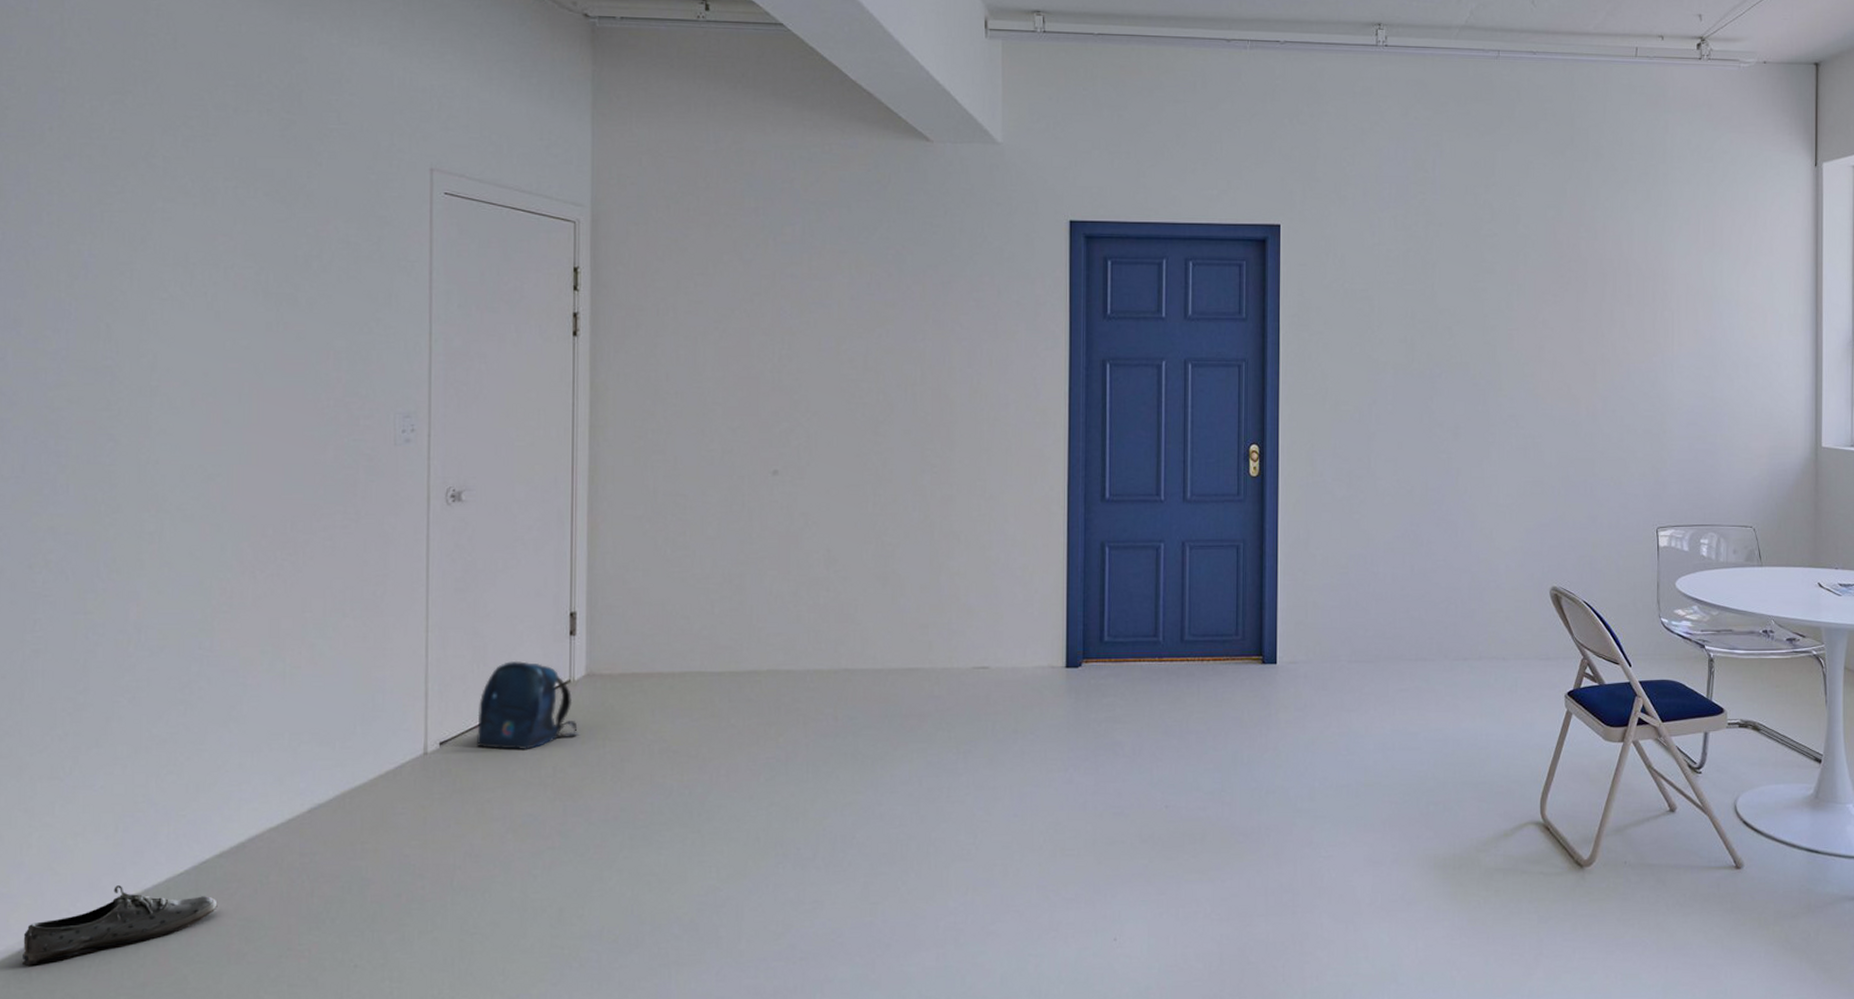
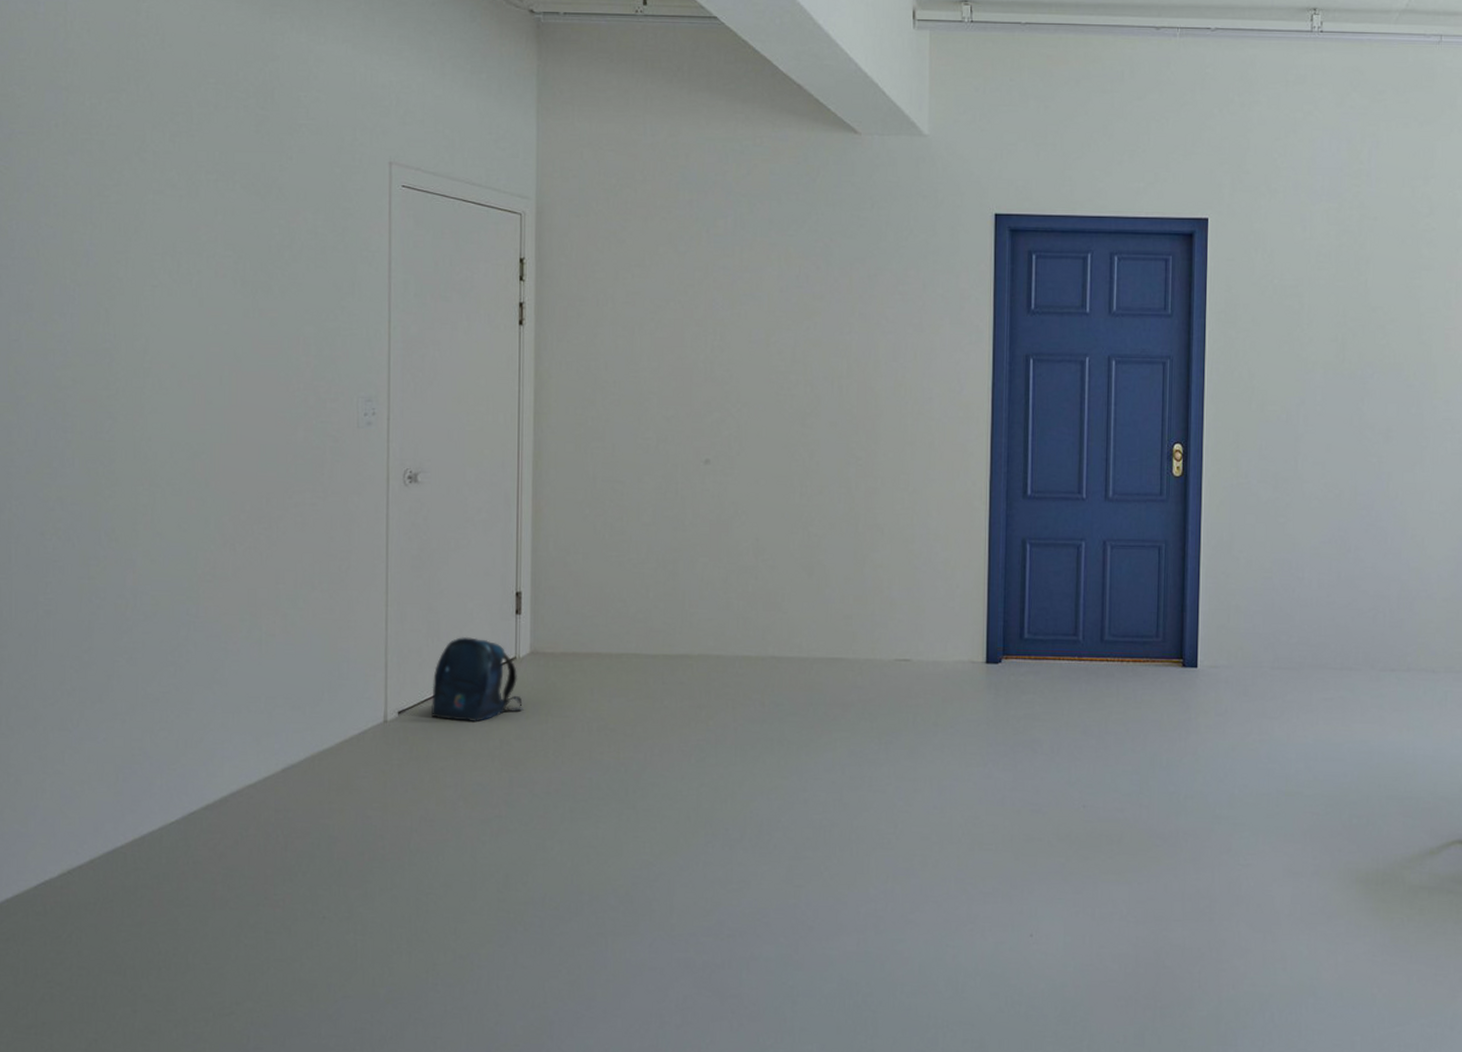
shoe: present [23,885,218,966] -> none [39,831,204,900]

